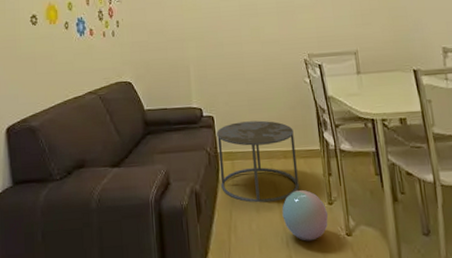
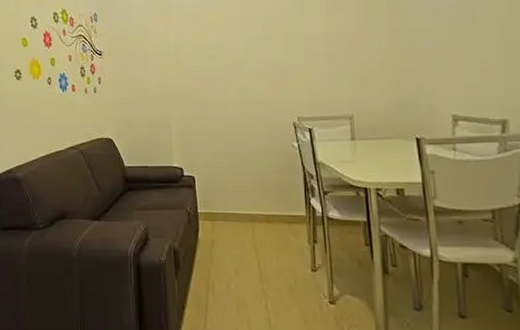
side table: present [217,120,299,203] -> none [197,183,281,264]
ball: present [282,189,329,241] -> none [262,254,311,305]

